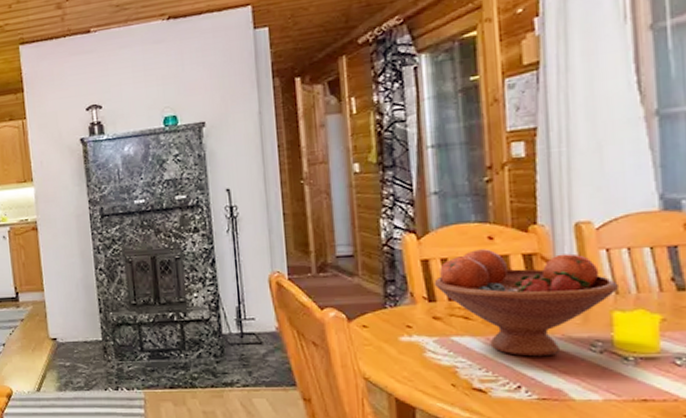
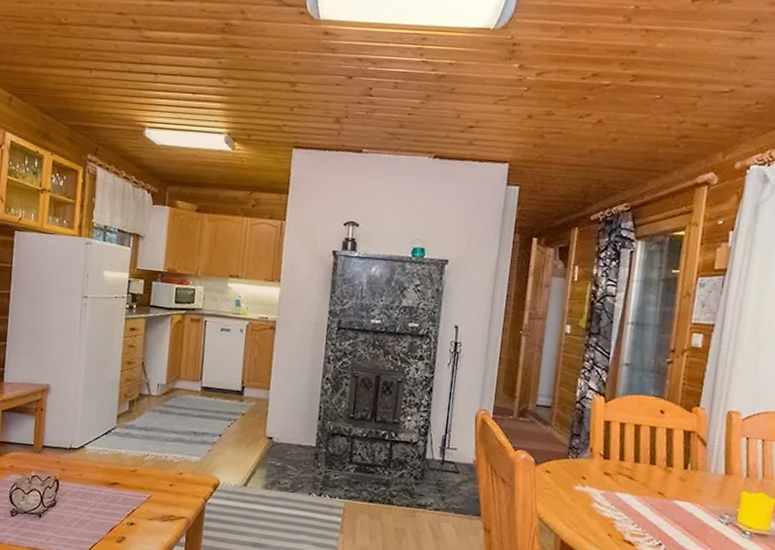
fruit bowl: present [434,249,618,357] -> none [610,419,750,521]

